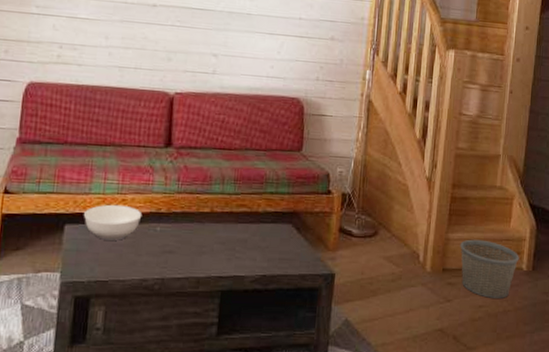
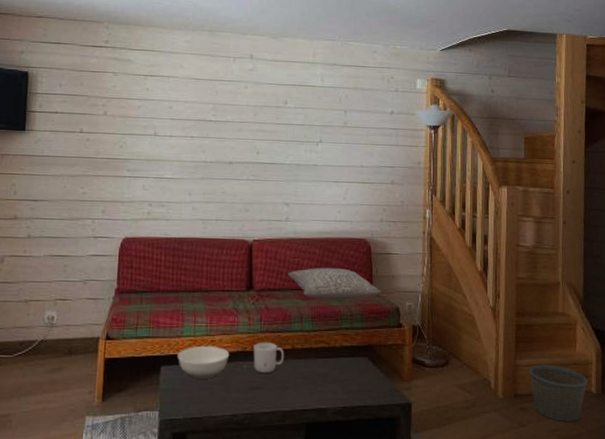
mug: none [167,203,203,236] -> present [253,342,285,373]
pillow: none [211,126,312,163] -> present [287,268,382,300]

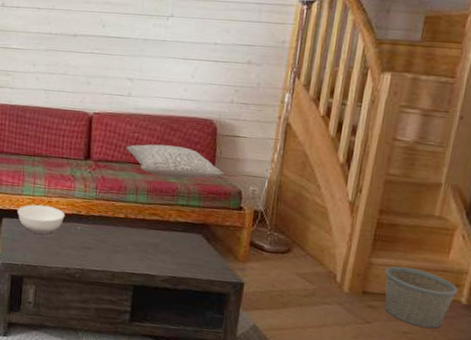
mug: present [253,342,285,373] -> none [86,208,118,236]

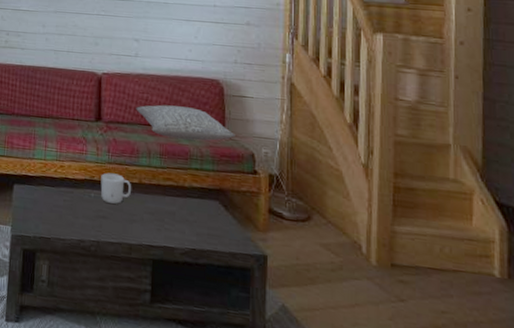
bowl: present [17,204,65,234] -> none [28,169,78,202]
mug: none [86,208,118,236] -> present [100,173,132,204]
basket: present [384,266,458,329] -> none [410,234,489,307]

